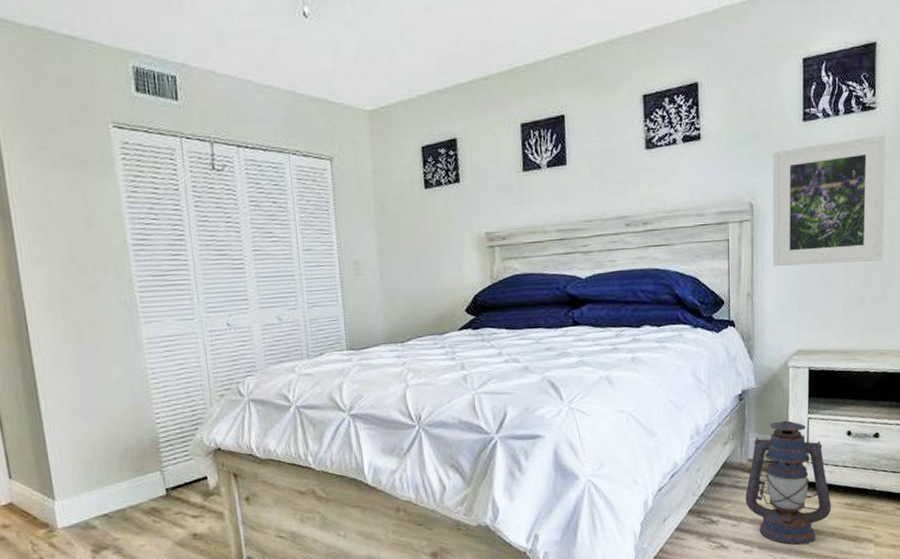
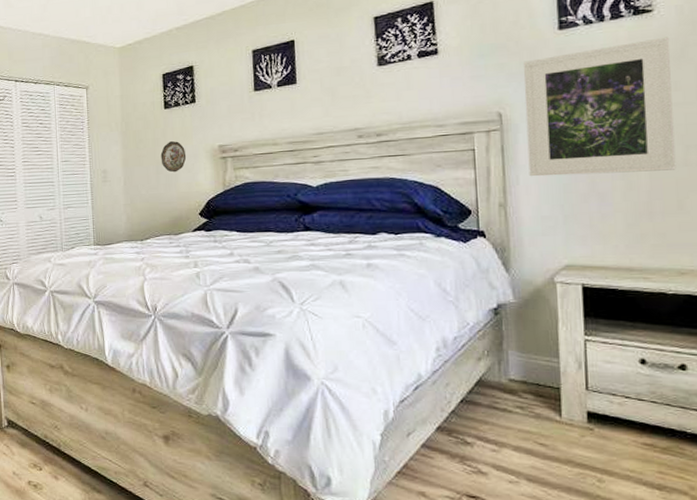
decorative plate: none [421,227,451,264] -> present [160,141,187,173]
lantern: present [745,420,831,545] -> none [507,341,624,484]

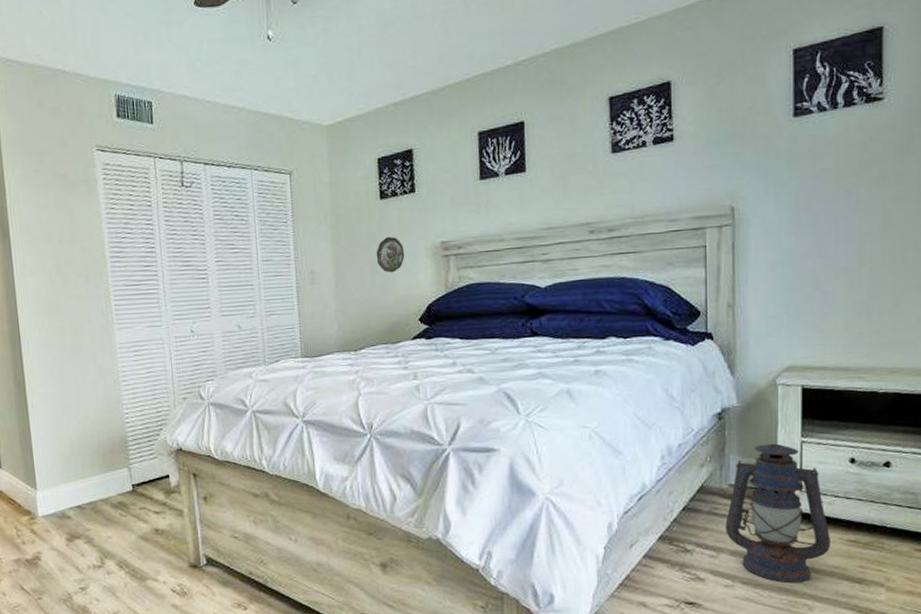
lantern: none [507,341,624,484] -> present [725,443,830,582]
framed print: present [523,37,676,177] -> none [757,127,897,275]

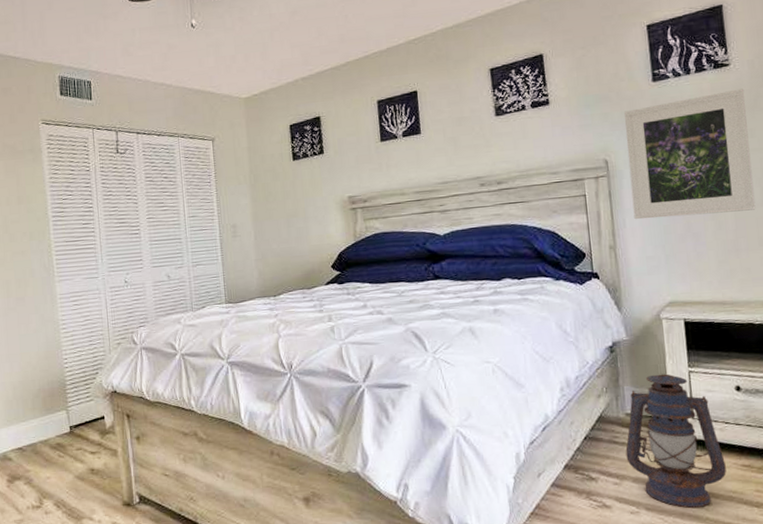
decorative plate: present [376,237,405,273] -> none [290,193,317,225]
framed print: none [757,127,897,275] -> present [624,88,756,220]

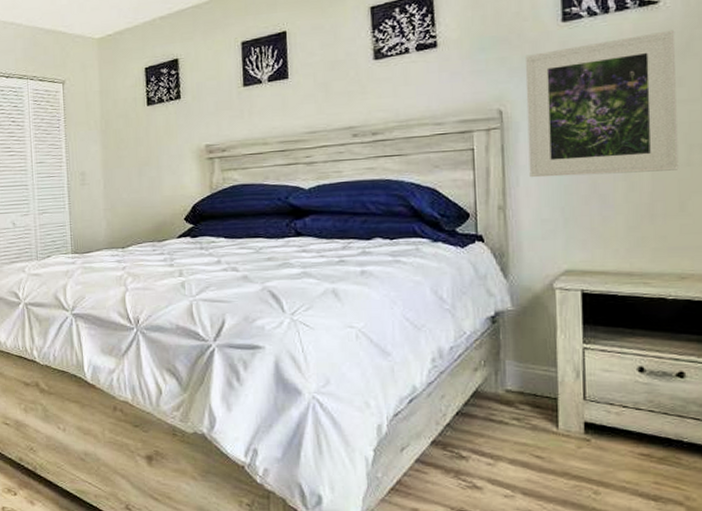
lantern: present [625,374,726,508] -> none [503,349,620,496]

